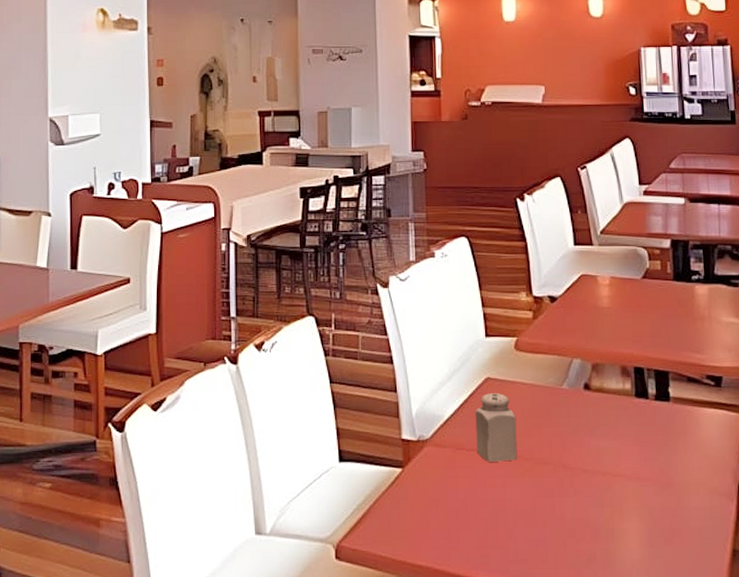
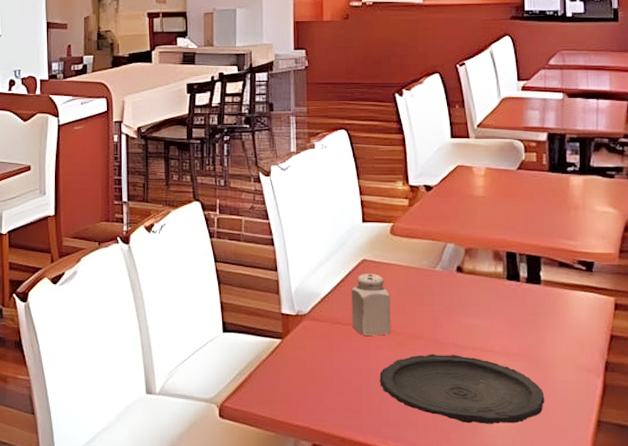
plate: none [506,480,679,557] -> present [379,353,545,424]

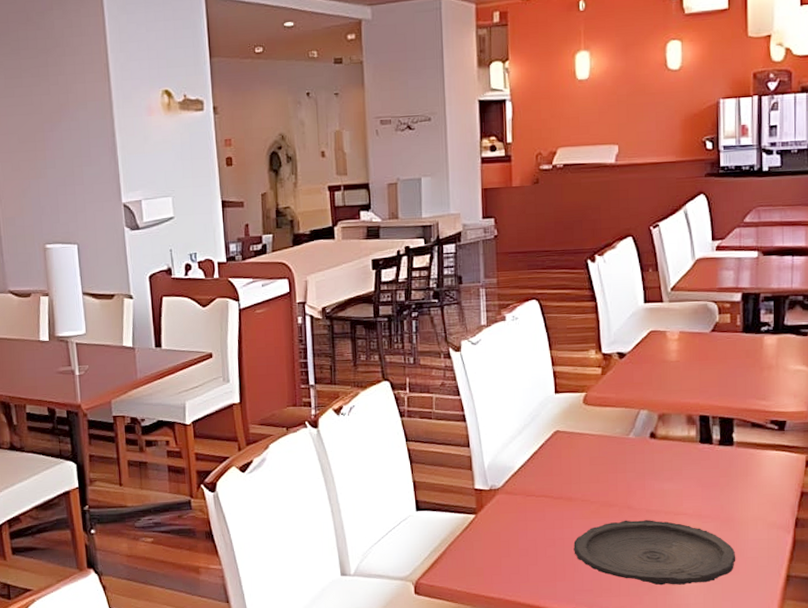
salt shaker: present [351,274,391,336] -> none [544,444,585,506]

